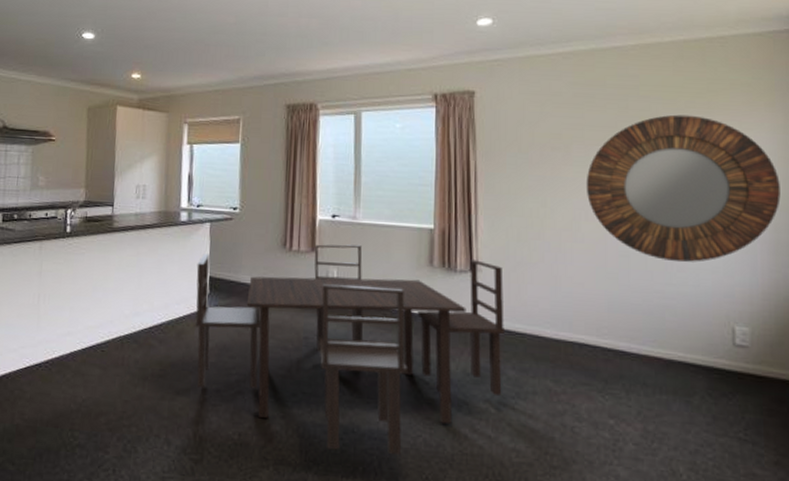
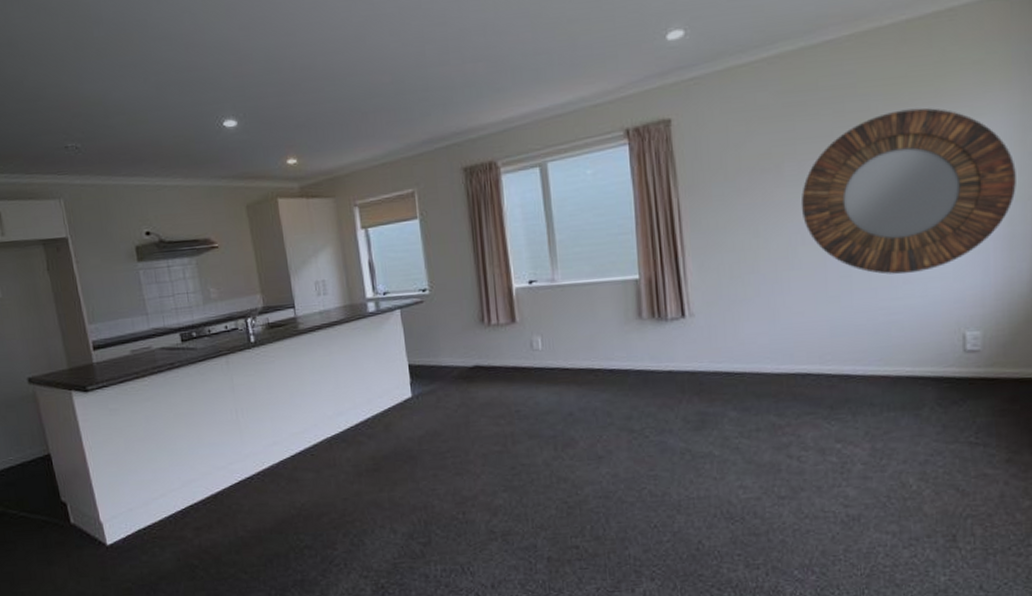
dining set: present [195,244,506,454] -> none [393,305,725,514]

